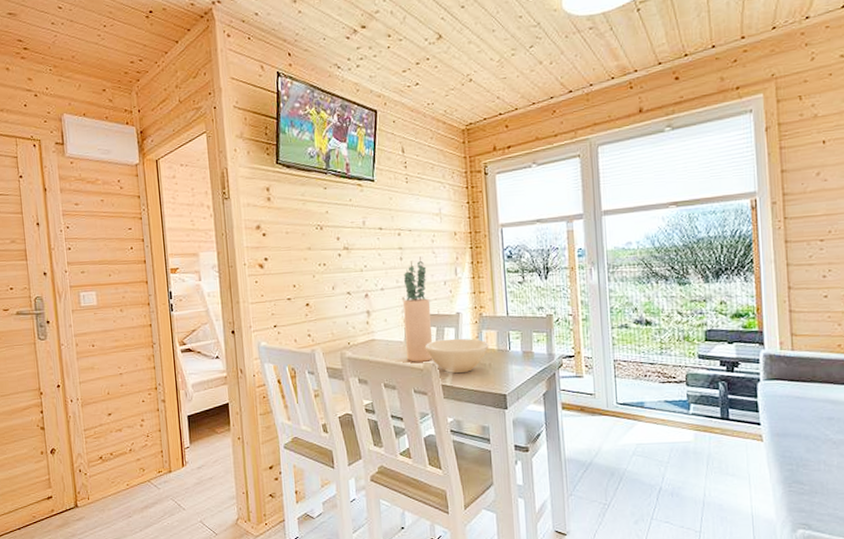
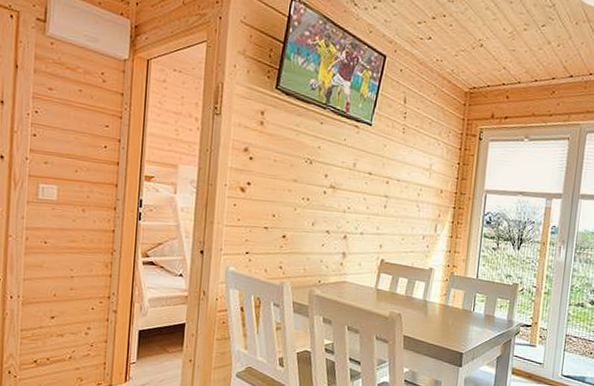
vase: present [402,256,433,362] -> none [375,207,409,311]
bowl: present [424,338,489,374] -> none [393,291,455,327]

